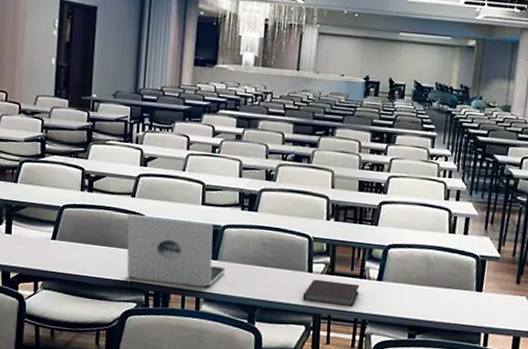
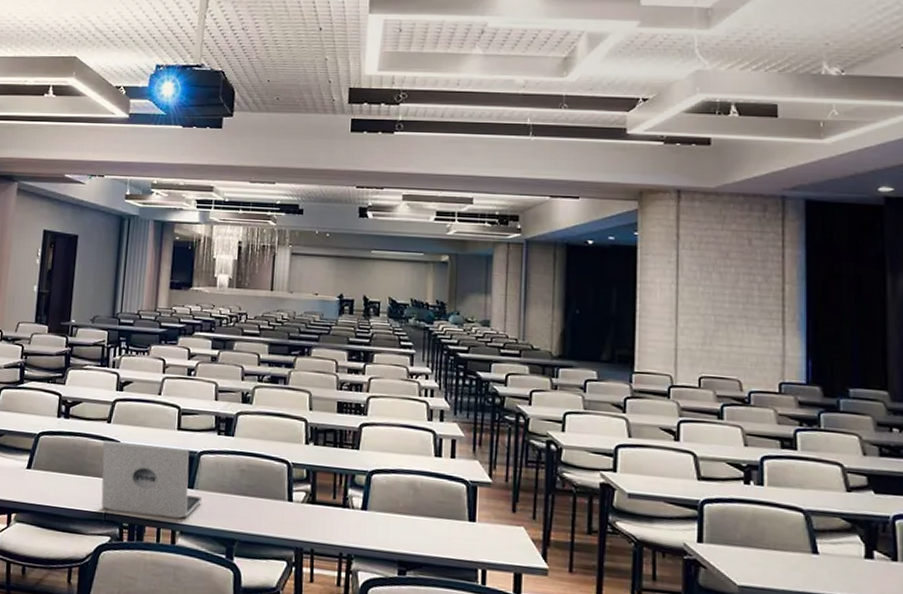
notebook: present [302,279,360,307] -> none [283,508,343,540]

